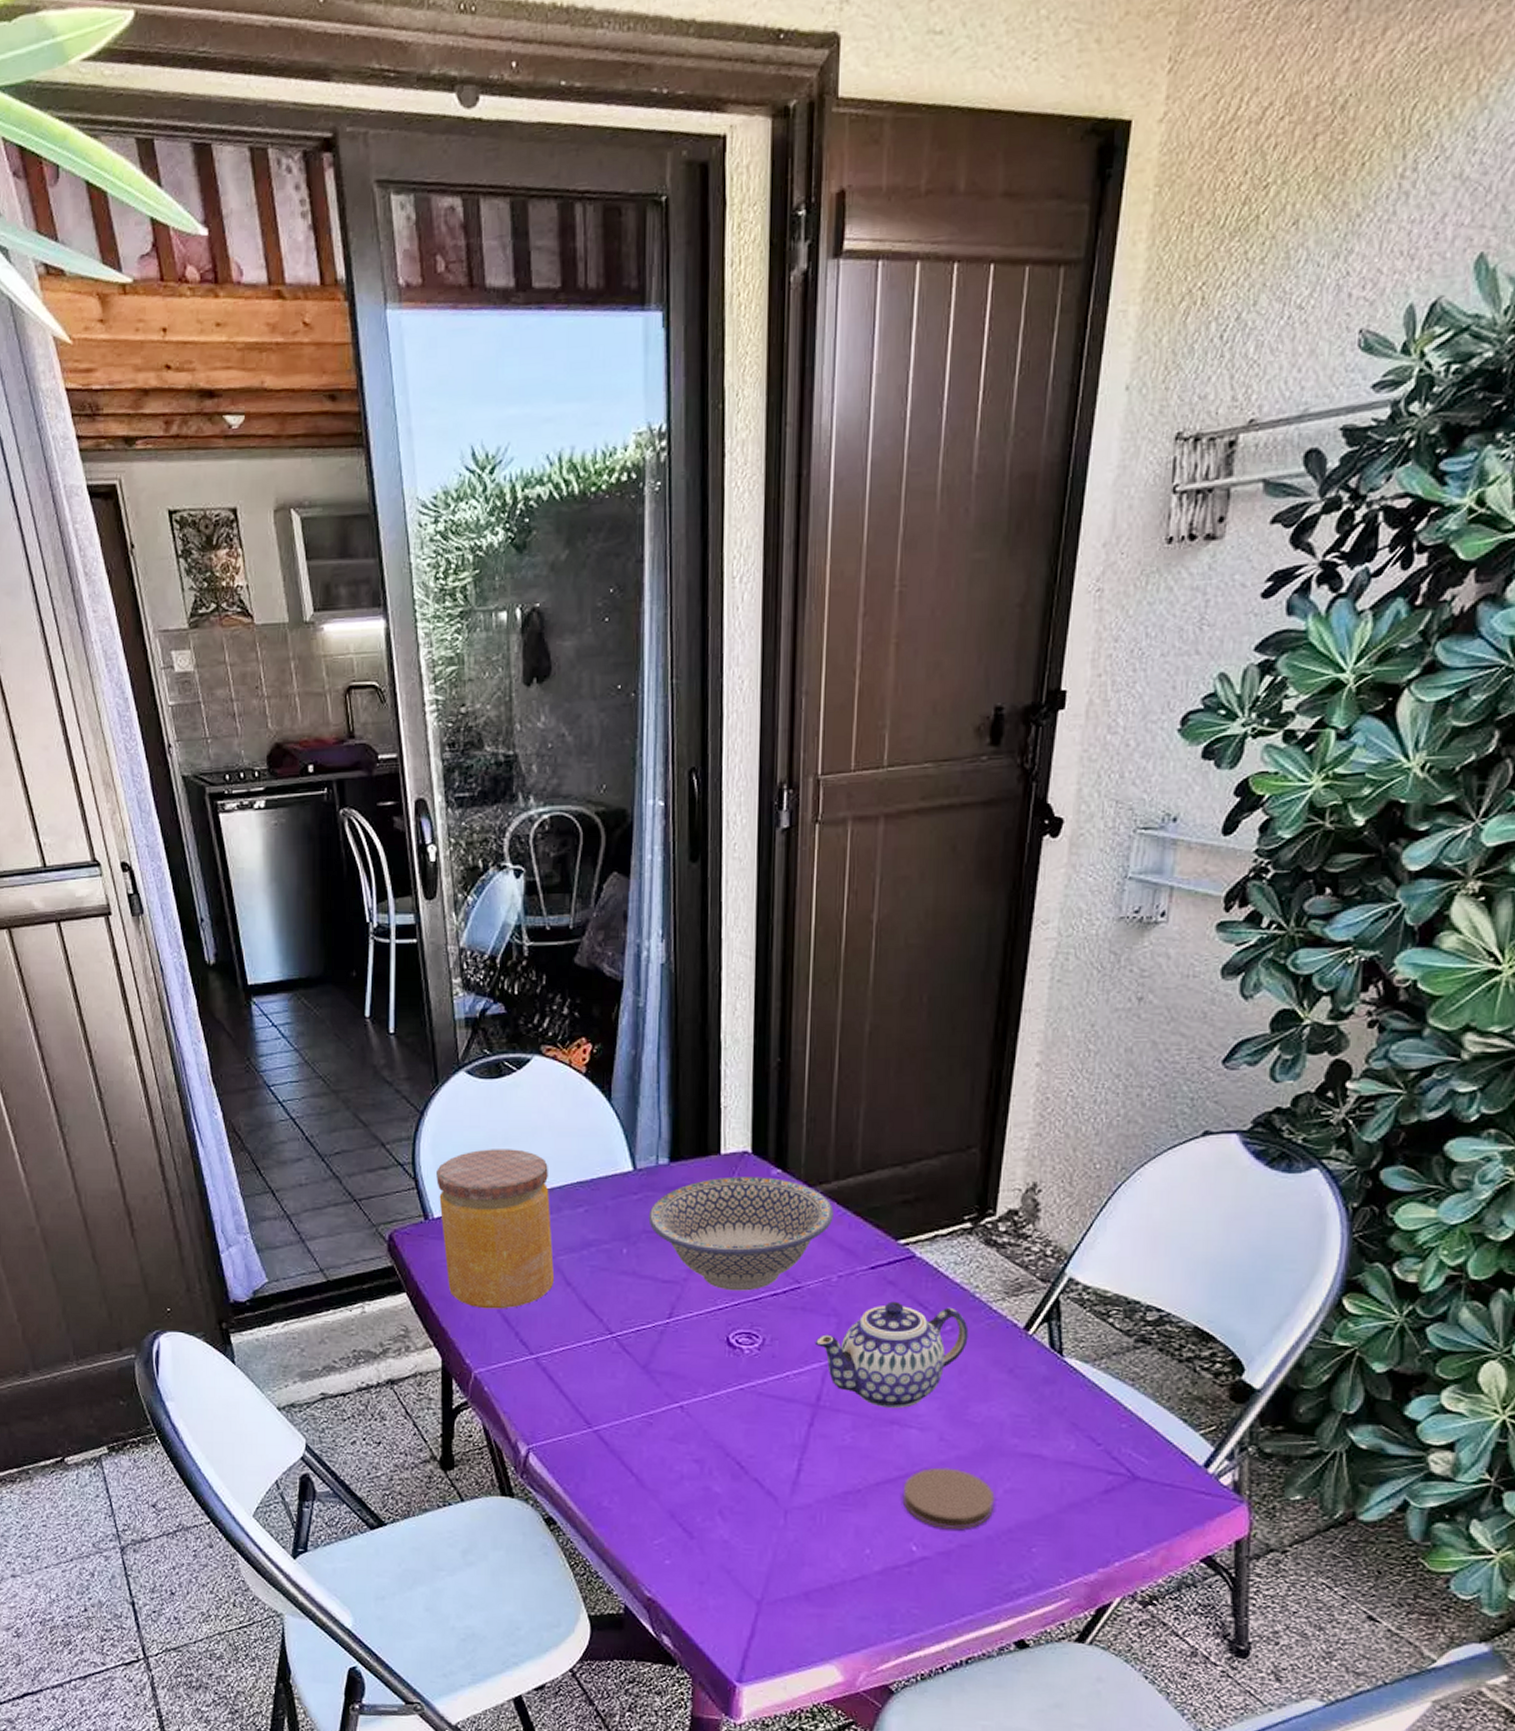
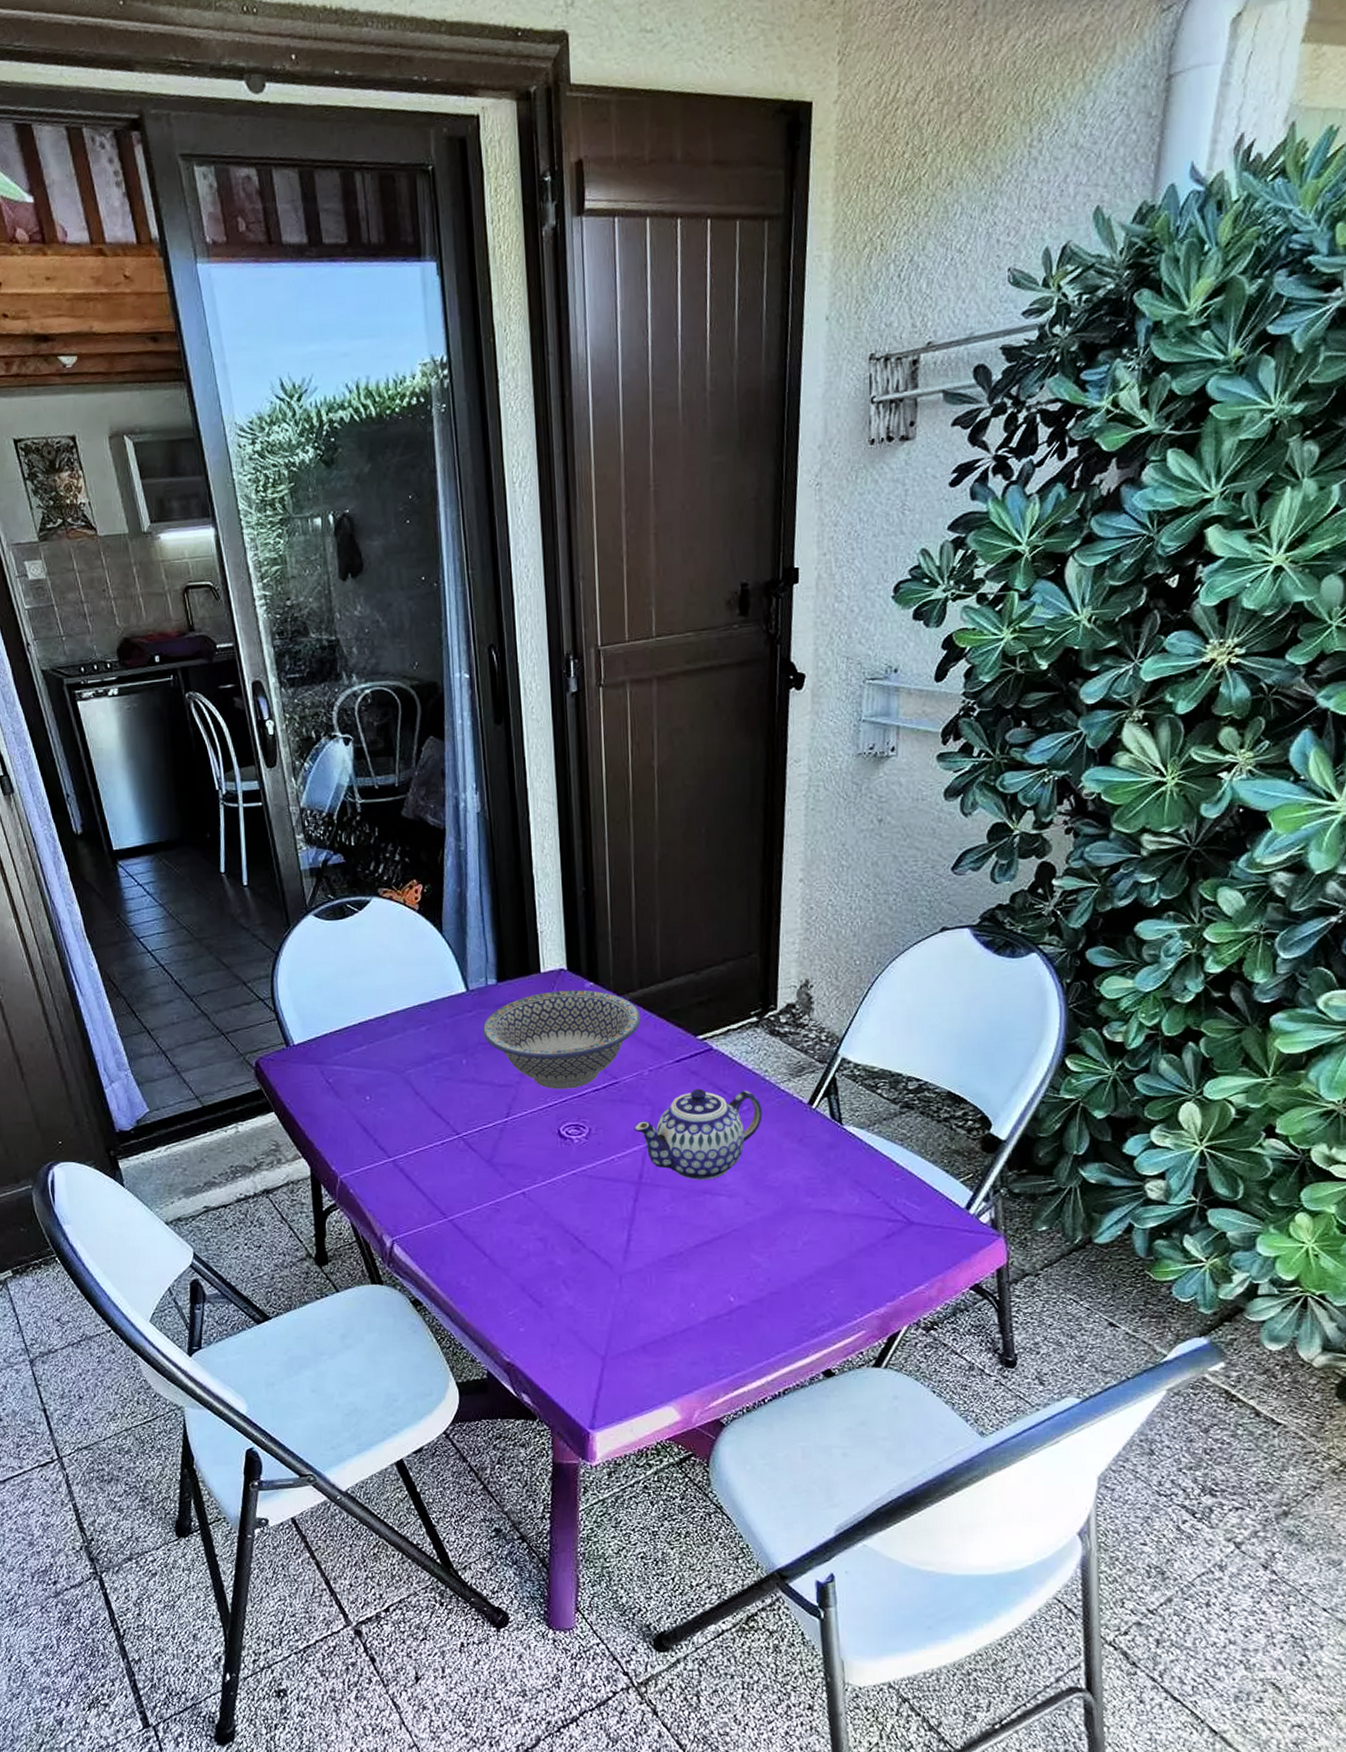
jar: present [436,1149,555,1309] -> none [294,979,405,1121]
coaster: present [902,1467,995,1529] -> none [718,1227,796,1280]

